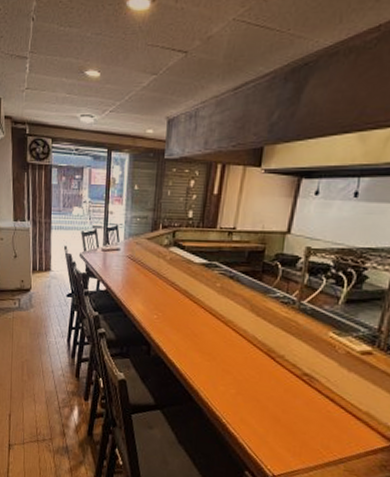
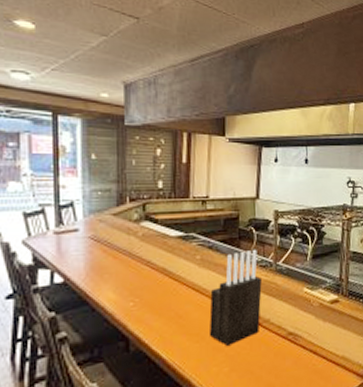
knife block: none [221,284,281,372] -> present [209,249,262,347]

